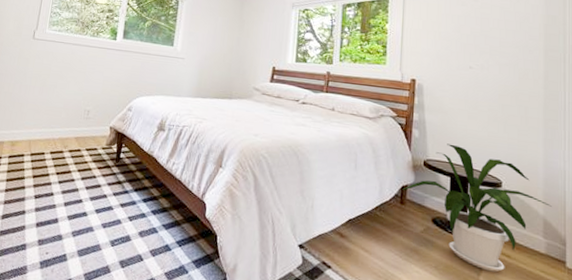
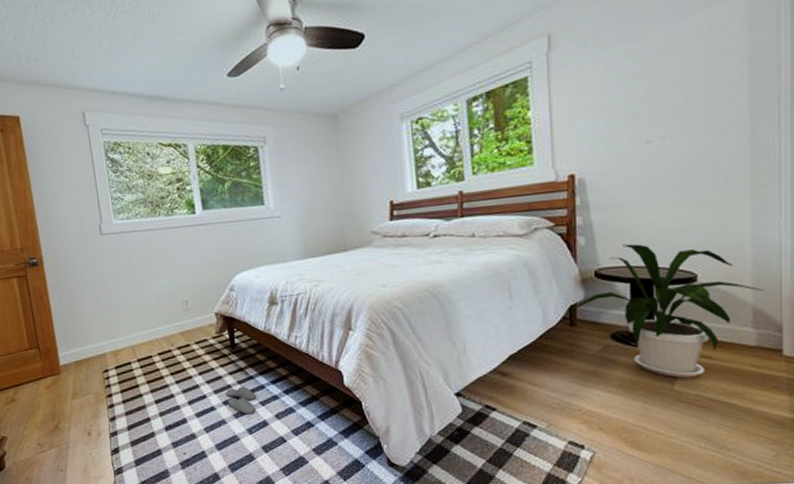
slippers: none [99,198,127,227] -> present [226,386,256,415]

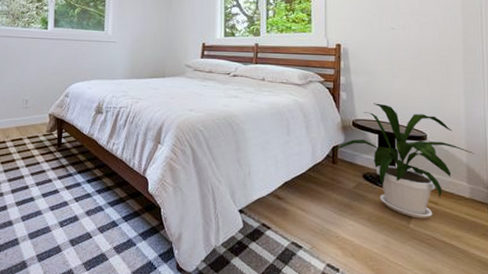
slippers: present [226,386,256,415] -> none [46,182,72,209]

